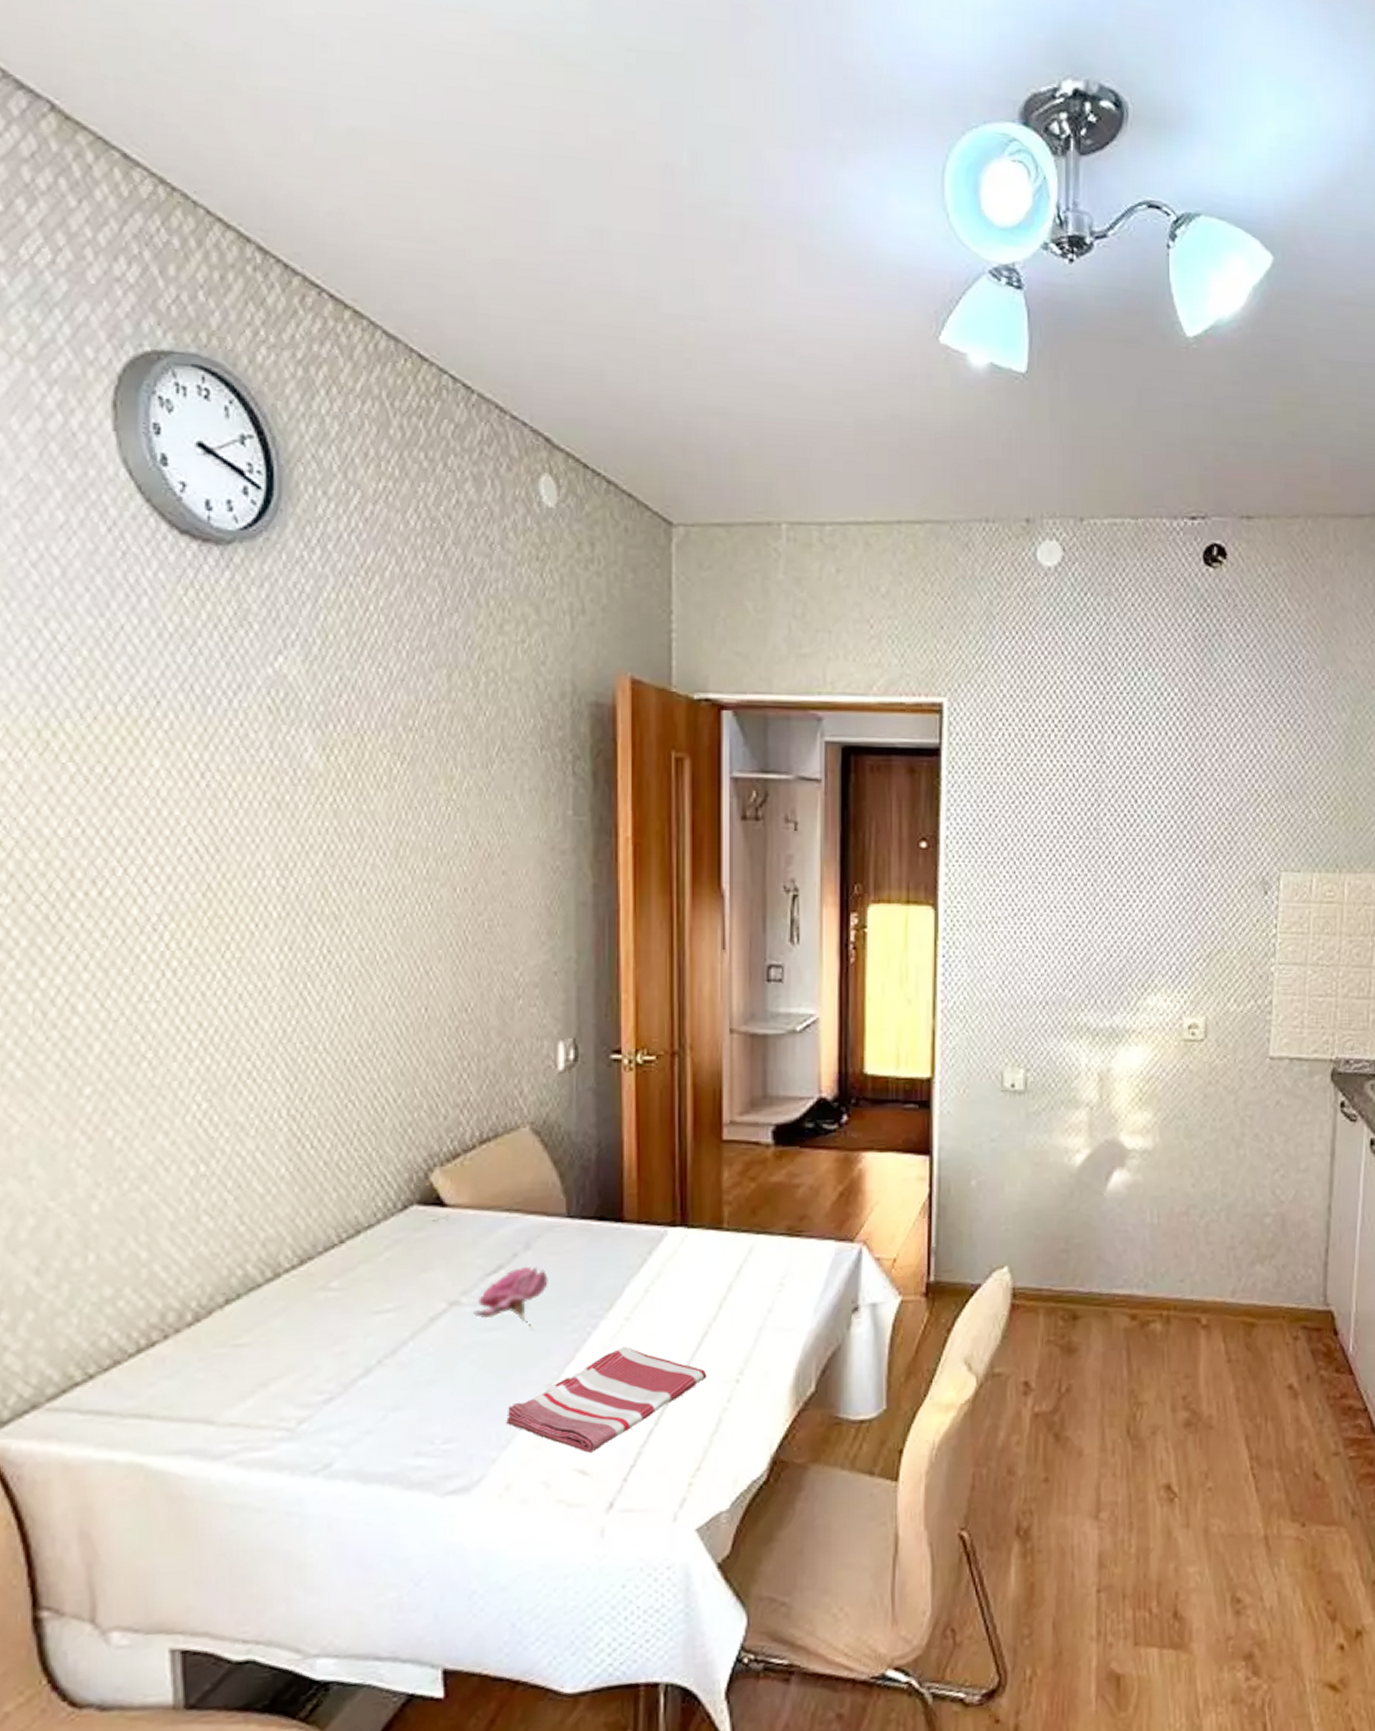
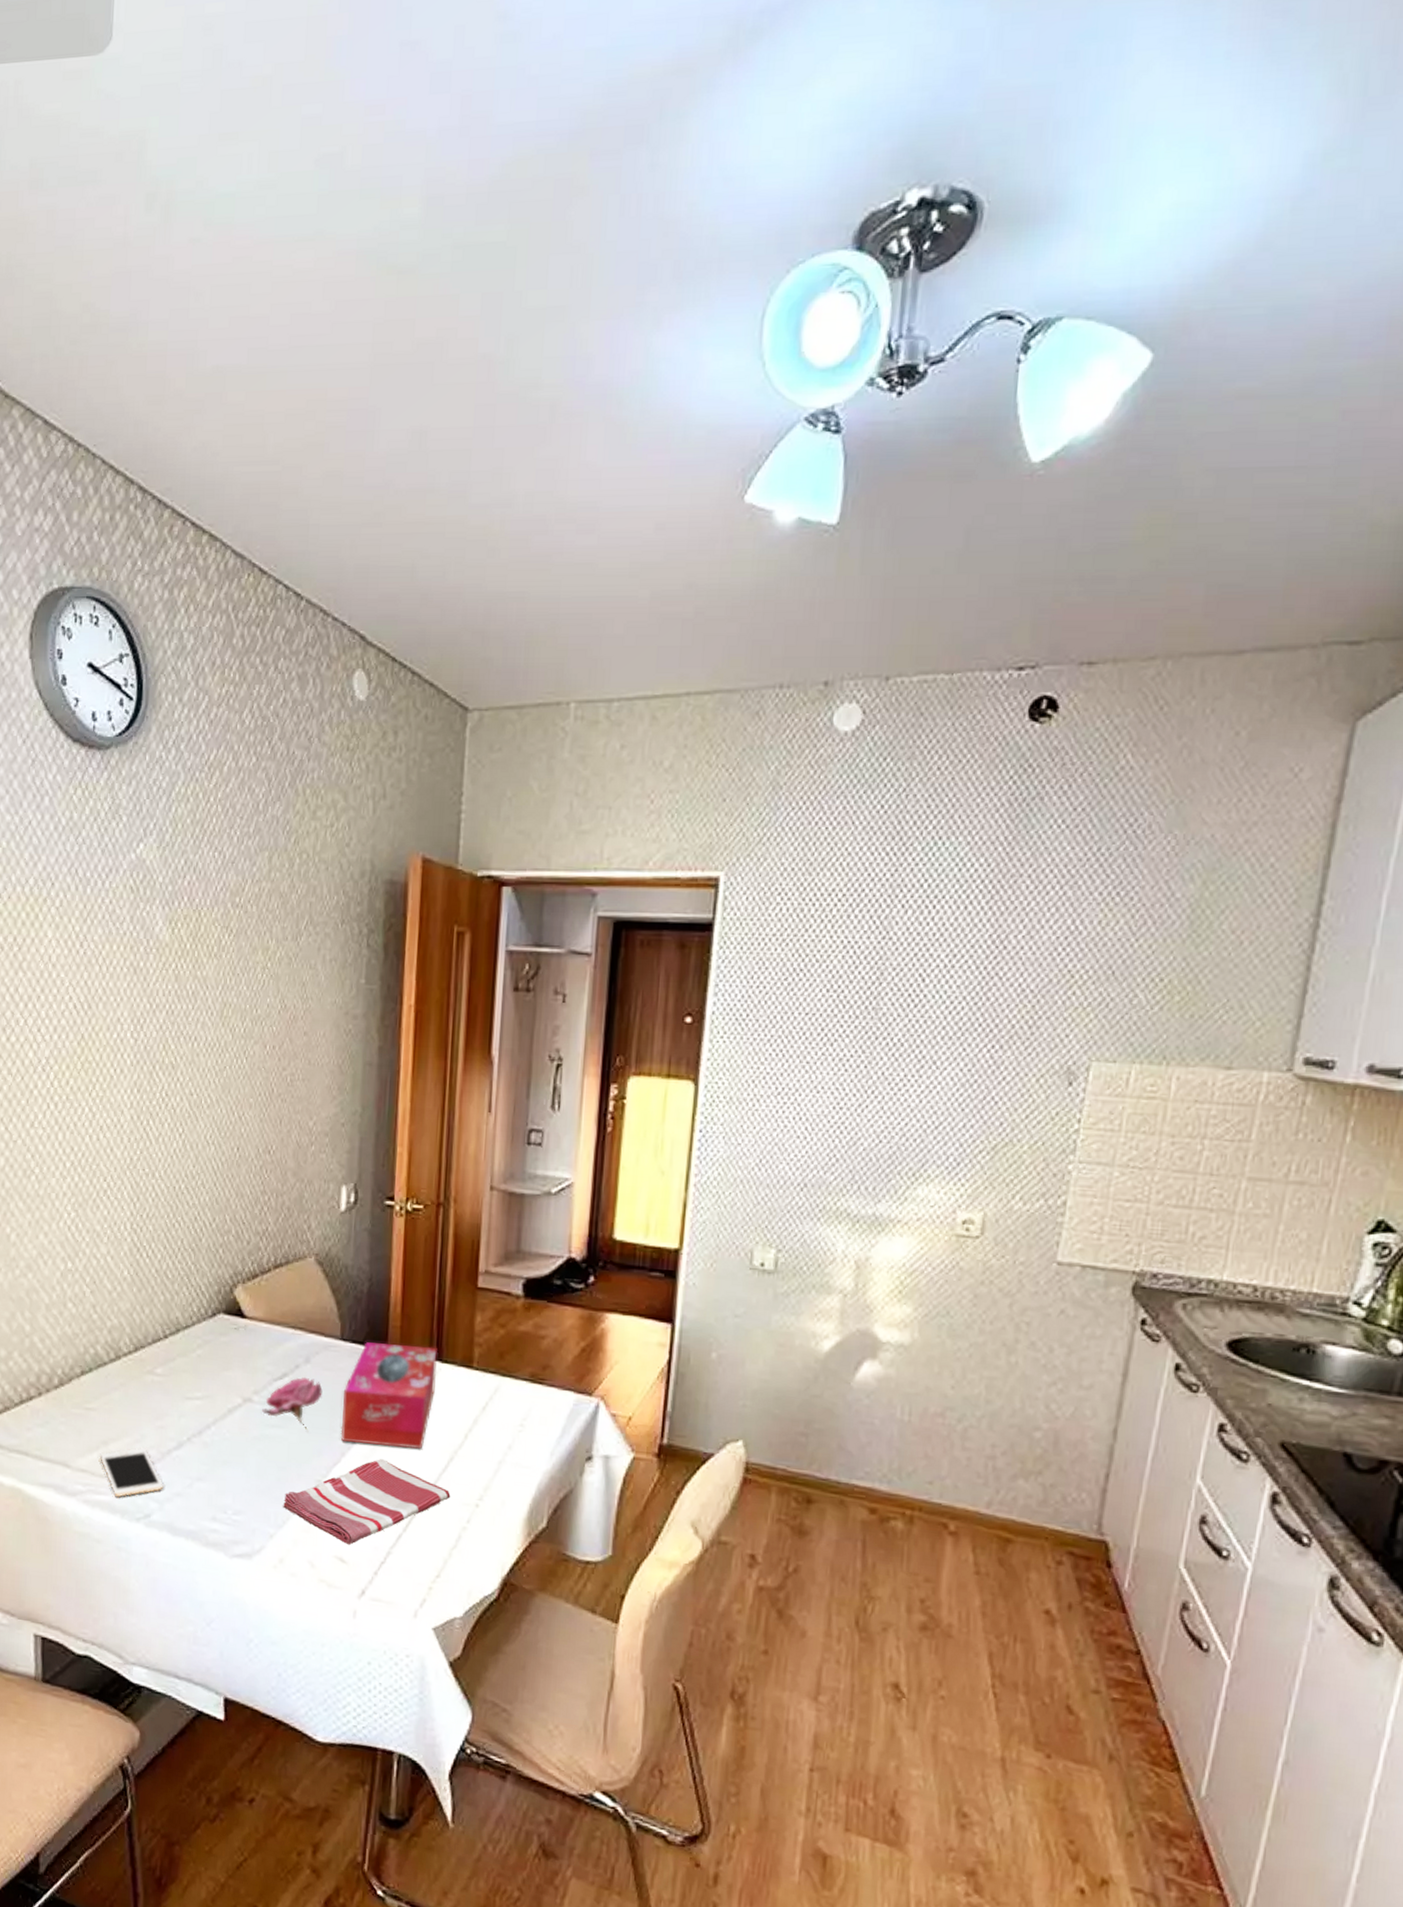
cell phone: none [257,1382,349,1449] -> present [100,1448,165,1497]
tissue box: none [573,1212,682,1334] -> present [340,1342,437,1449]

